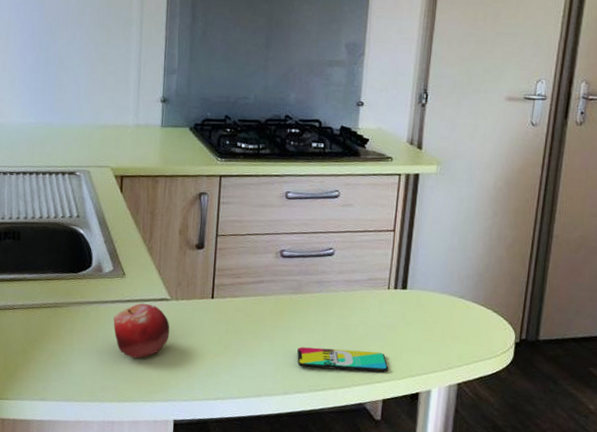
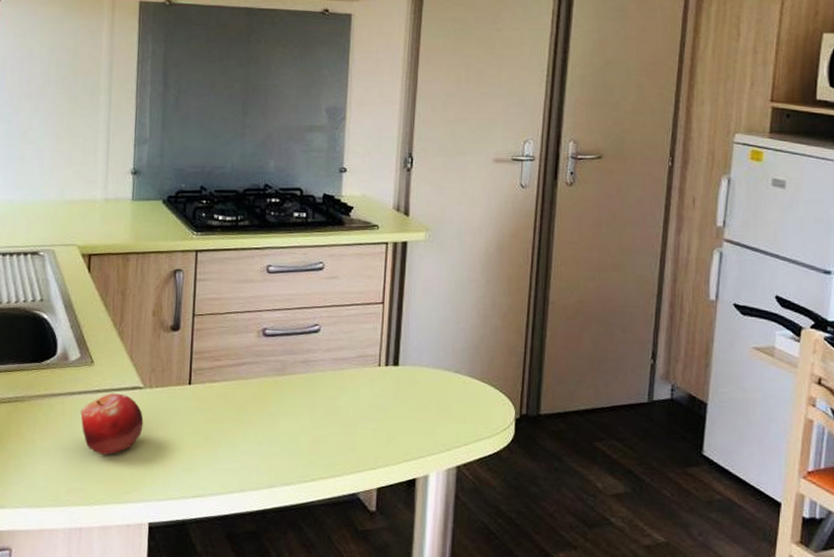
smartphone: present [297,347,389,373] -> none [283,433,382,459]

